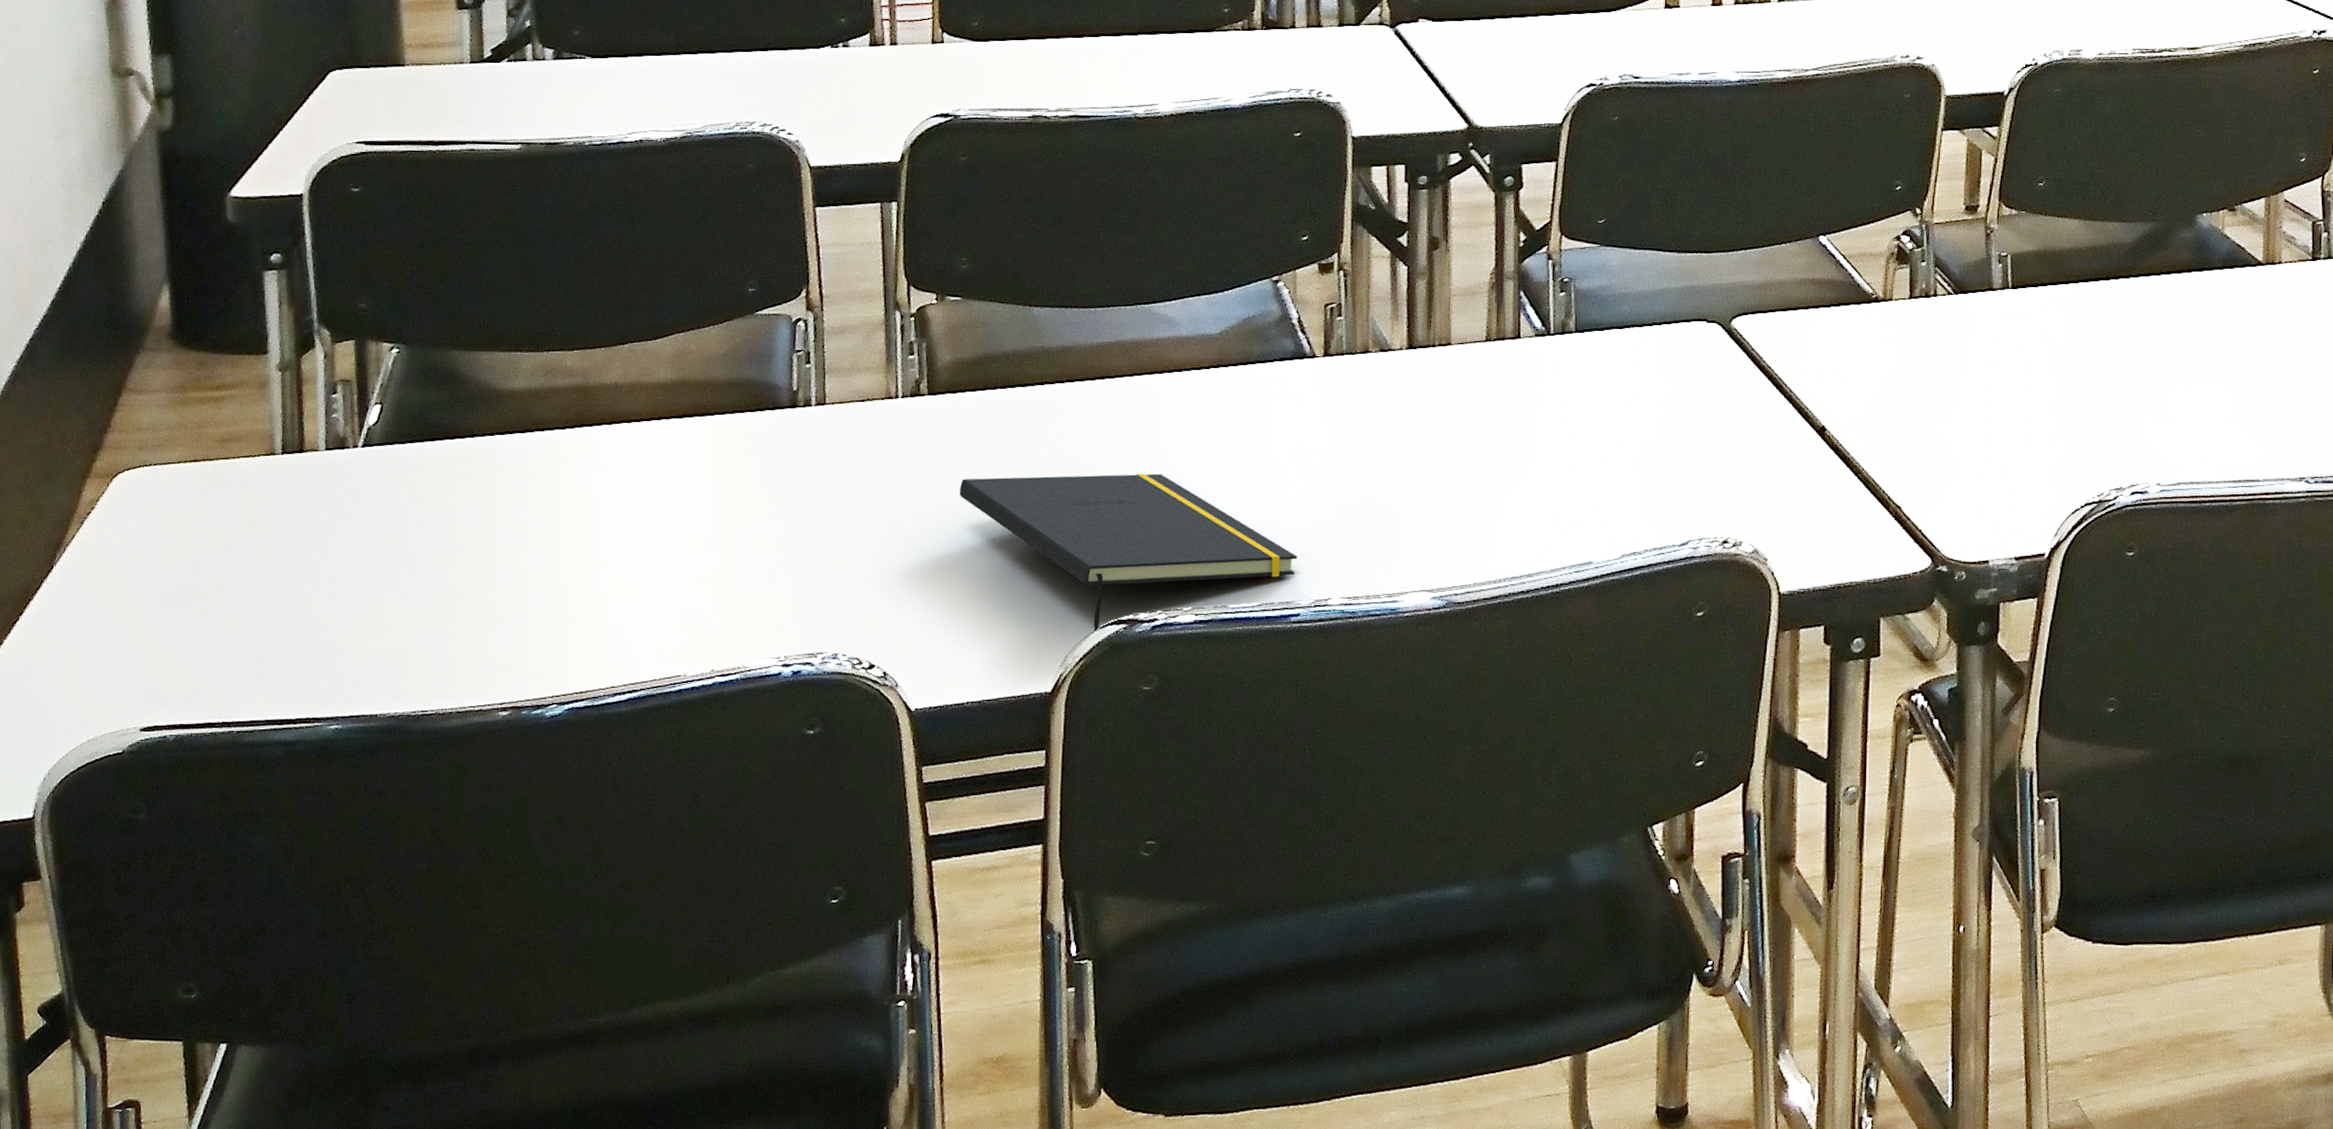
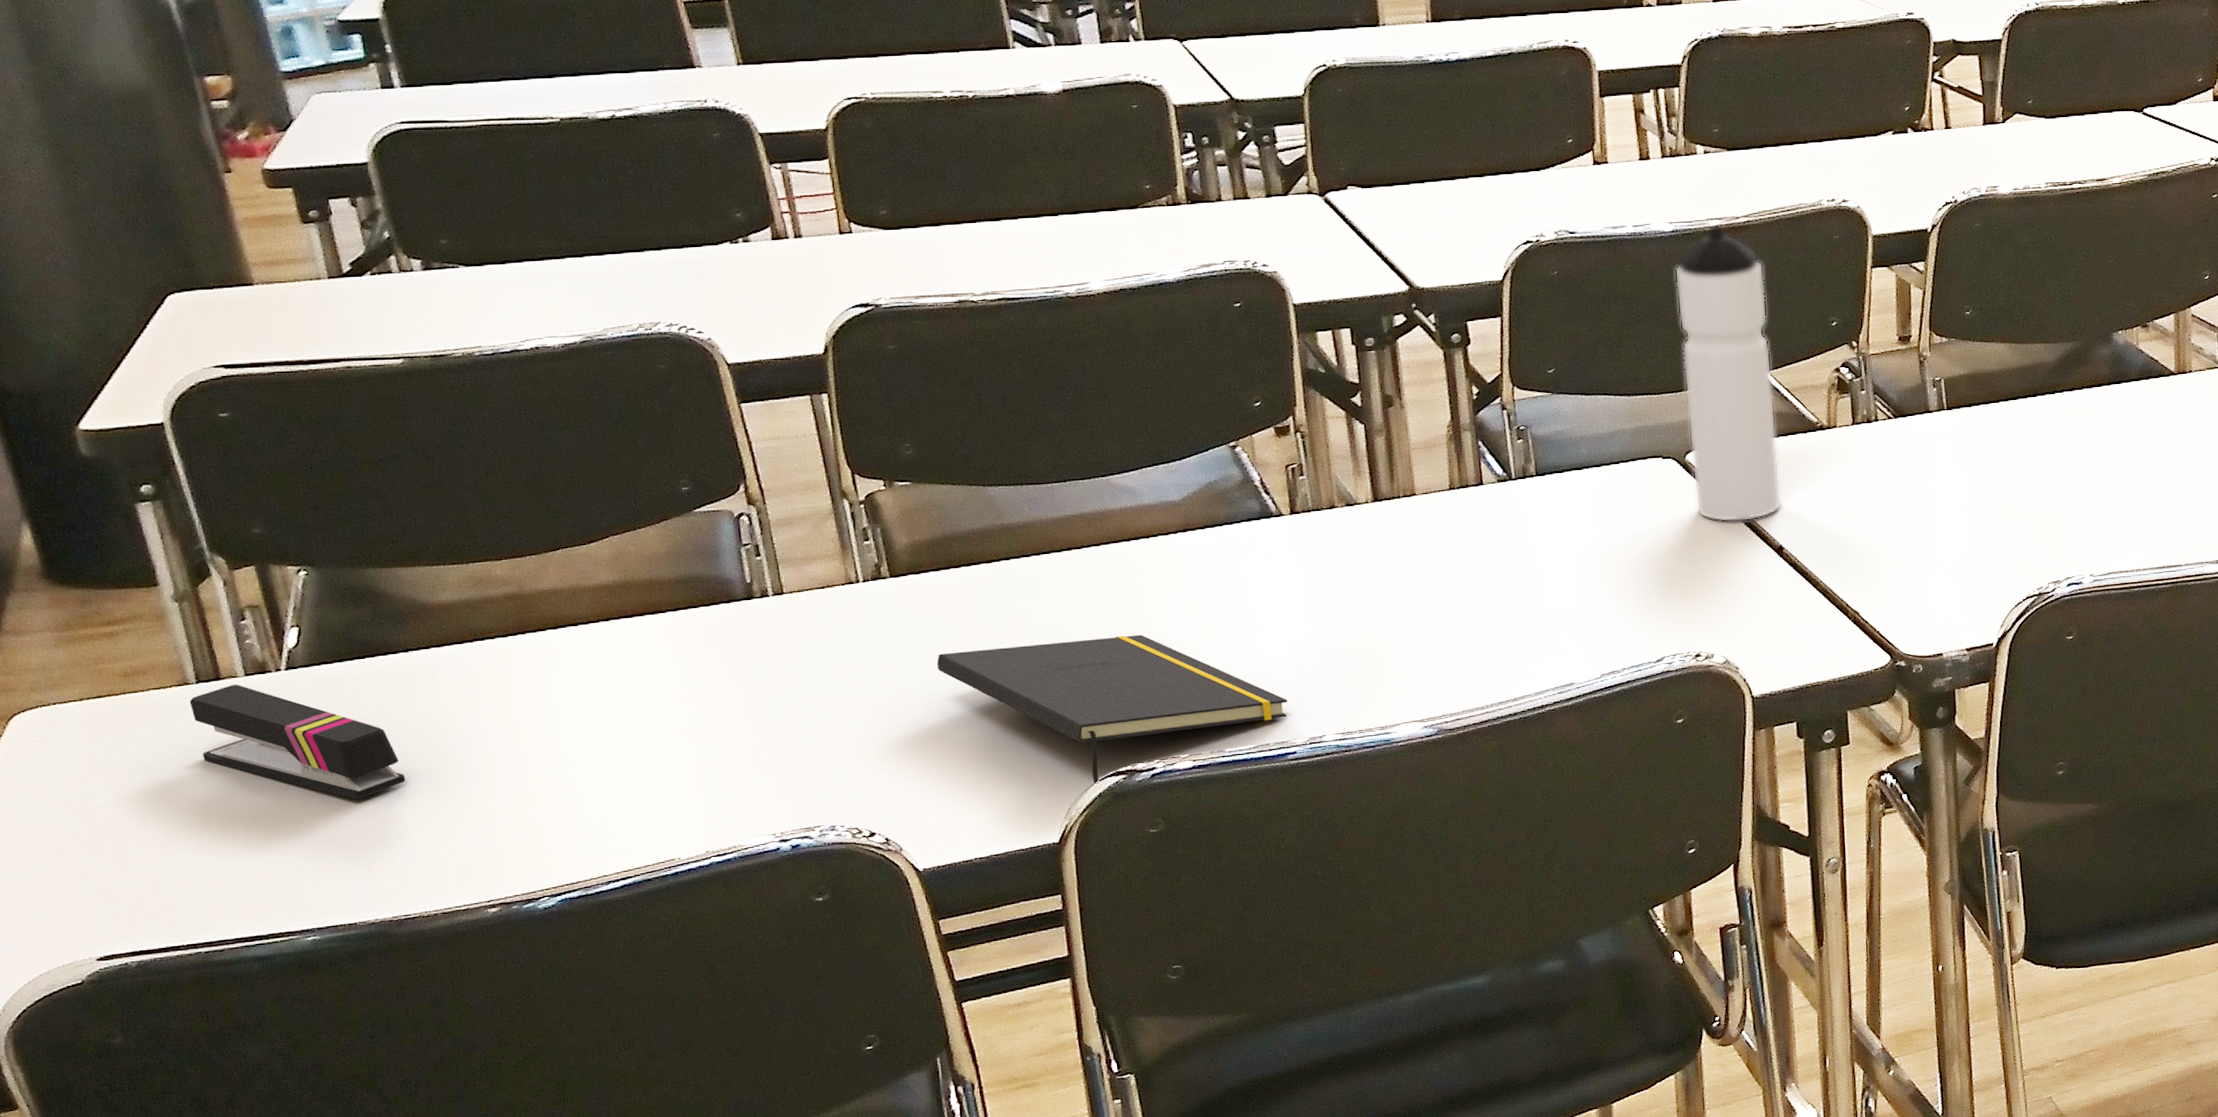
stapler: none [272,458,449,585] -> present [189,685,406,799]
water bottle: none [1737,76,1830,397] -> present [1674,224,1782,523]

